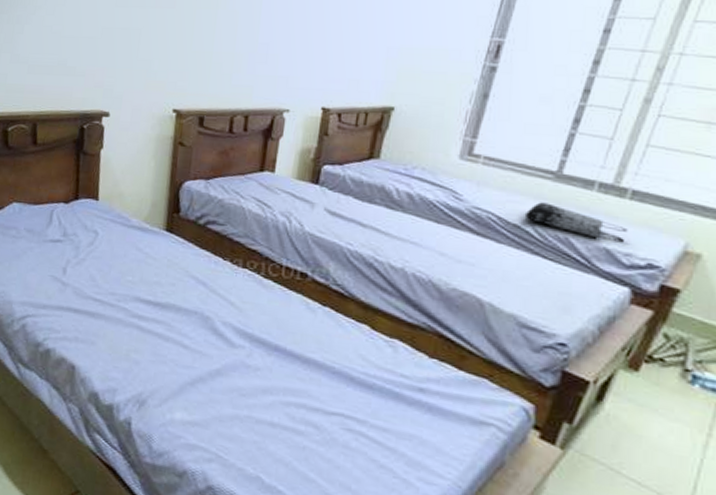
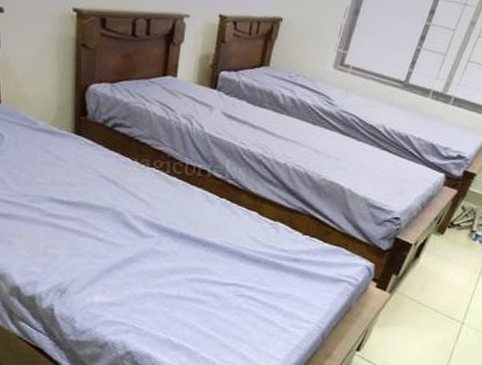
tote bag: present [524,202,628,241] -> none [378,107,448,138]

